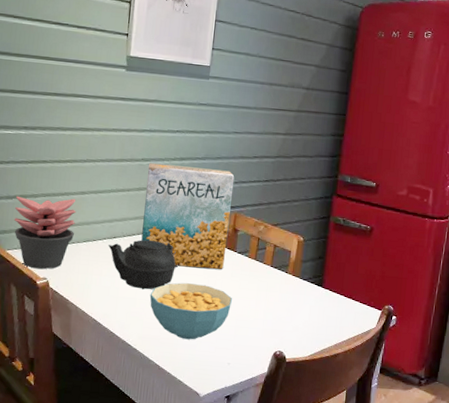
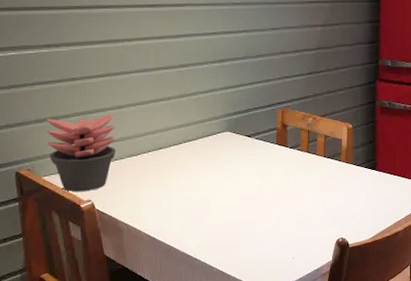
teapot: present [108,240,177,290] -> none [155,146,229,198]
cereal box: present [141,163,235,269] -> none [187,67,278,169]
cereal bowl: present [149,282,233,340] -> none [204,184,290,241]

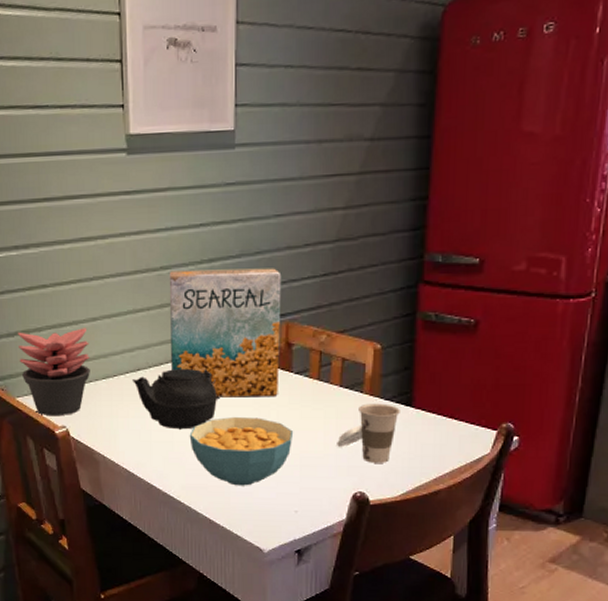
teapot: none [155,146,229,198] -> present [133,369,219,430]
cereal box: none [187,67,278,169] -> present [169,268,282,397]
cereal bowl: none [204,184,290,241] -> present [189,417,294,486]
cup: none [323,168,368,215] -> present [337,403,400,463]

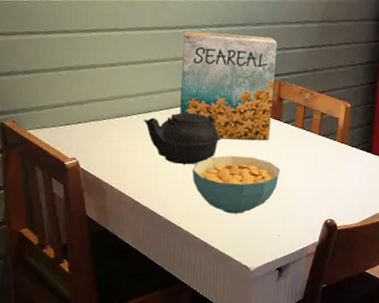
succulent plant: present [18,328,90,417] -> none [34,70,106,149]
cup: present [337,403,400,463] -> none [314,149,363,196]

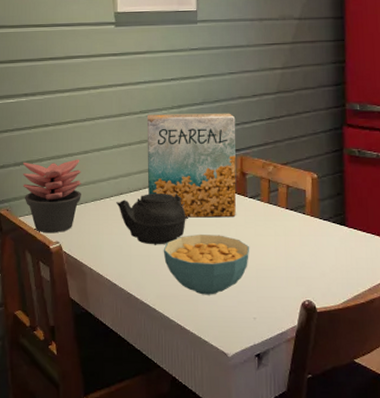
succulent plant: none [34,70,106,149] -> present [23,159,81,234]

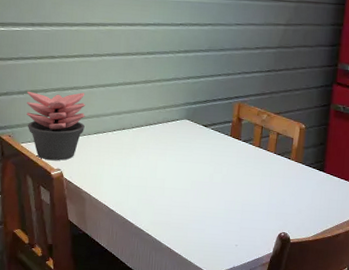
teapot: present [116,194,187,245] -> none [118,131,184,178]
cereal box: present [146,113,236,218] -> none [150,56,238,157]
cereal bowl: present [163,235,250,295] -> none [159,170,239,224]

